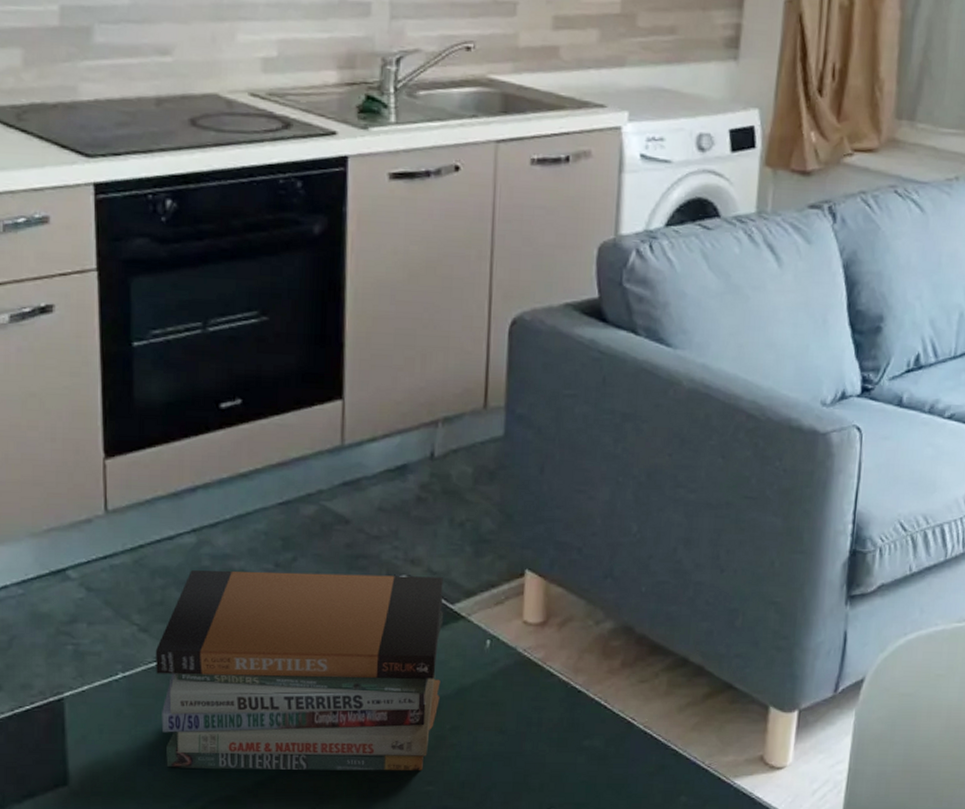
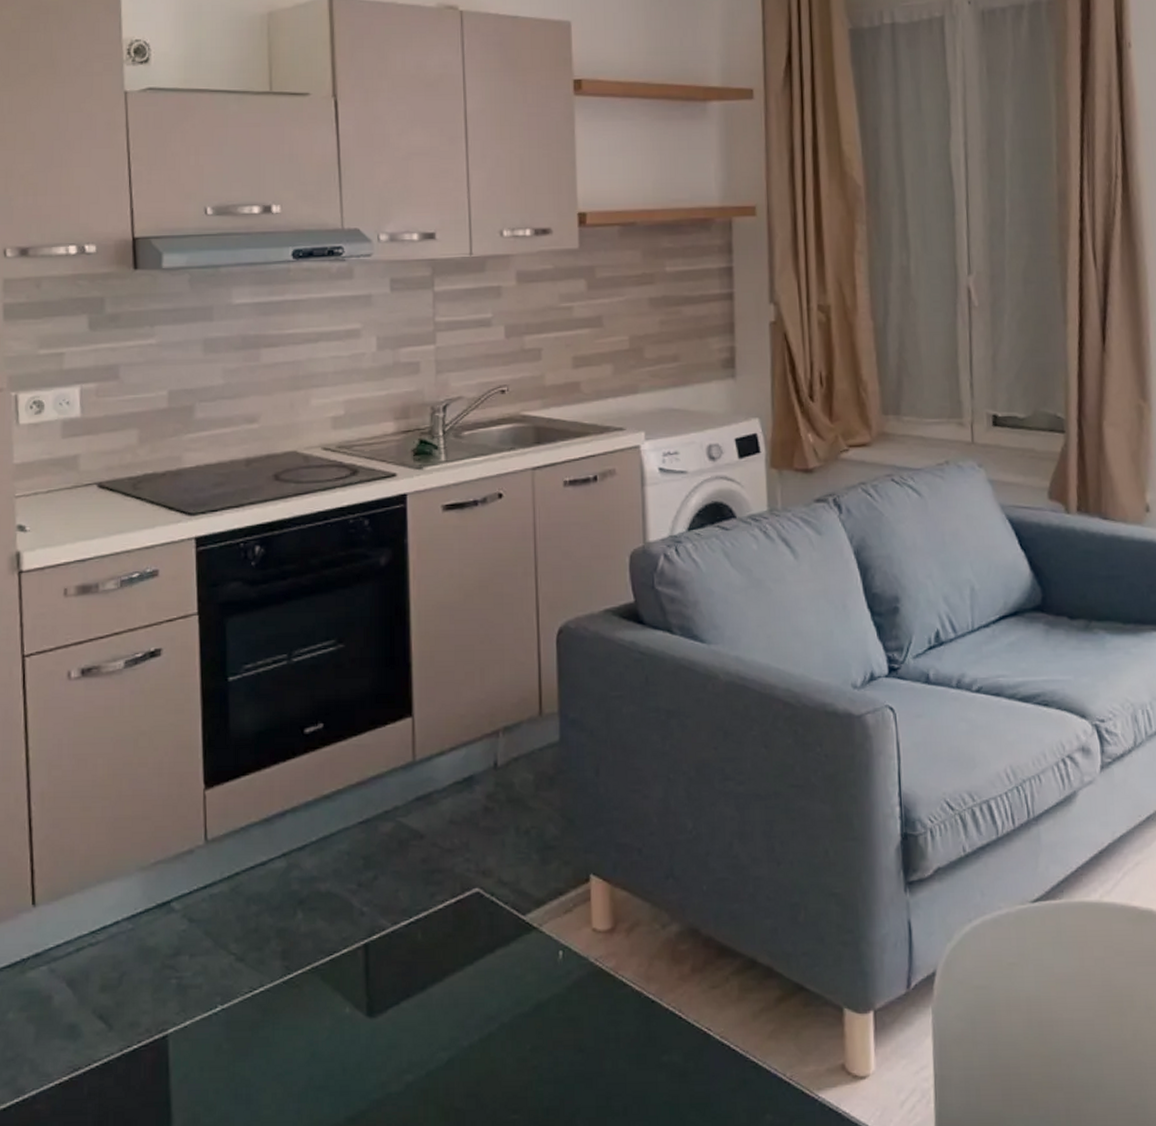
book stack: present [155,570,444,771] -> none [250,887,519,1106]

